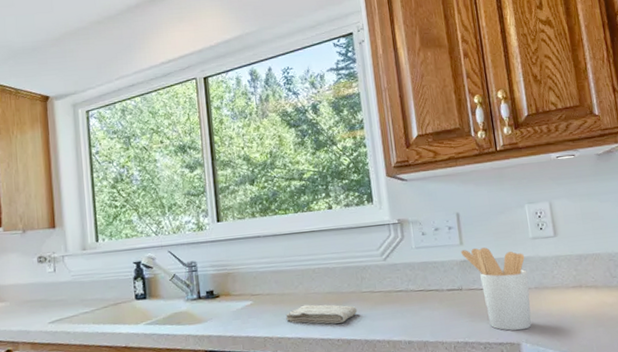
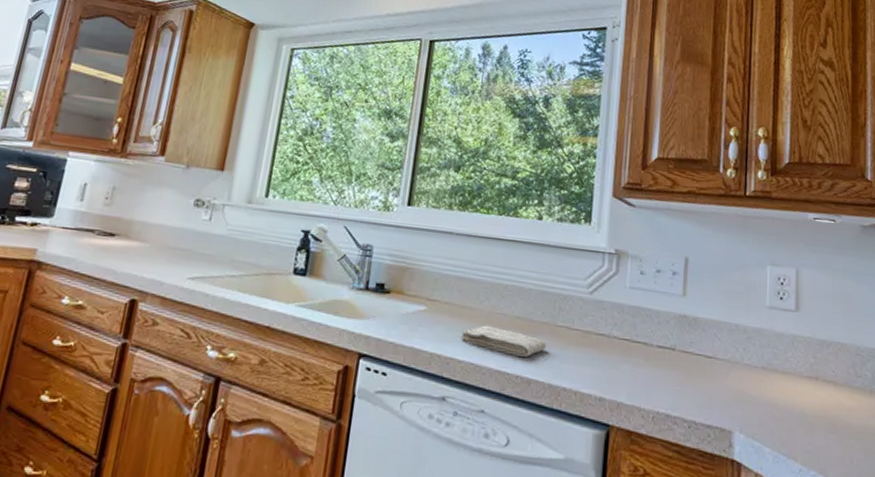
utensil holder: present [461,247,532,331] -> none [682,302,757,416]

